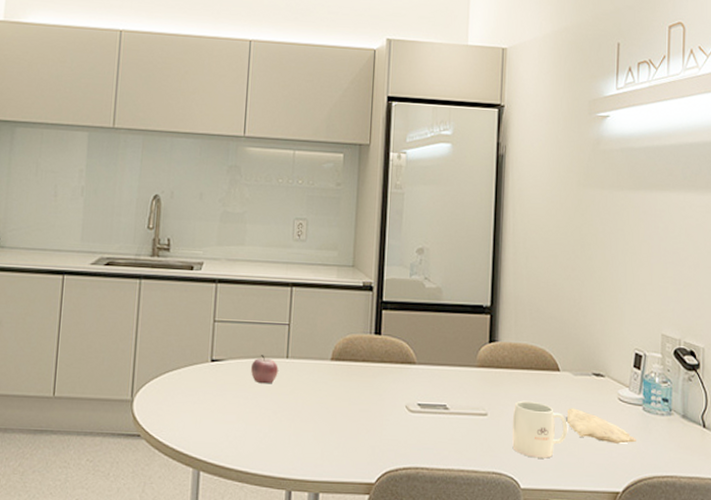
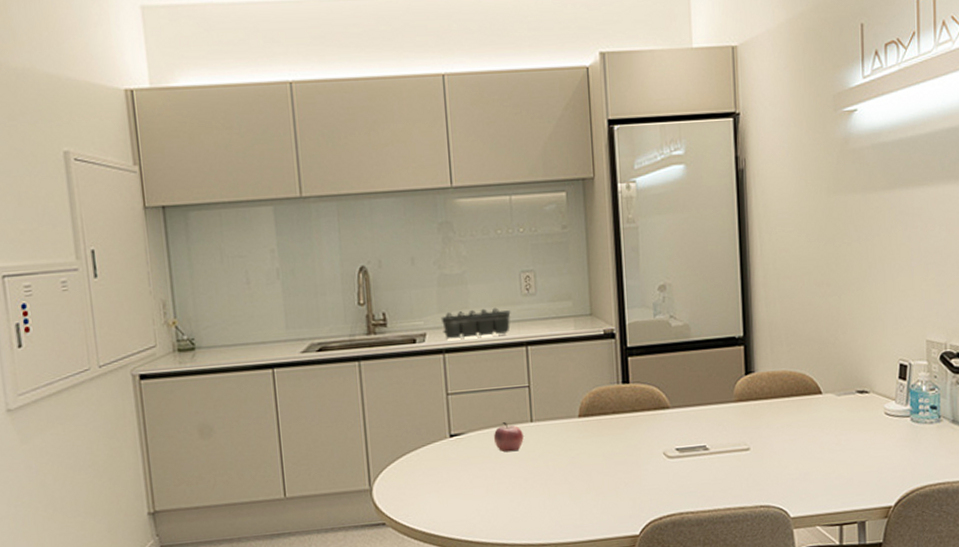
dish rack: none [218,246,282,273] -> present [440,307,511,340]
mug: present [512,400,568,459] -> none [776,428,835,486]
tissue: present [566,408,636,444] -> none [832,429,906,459]

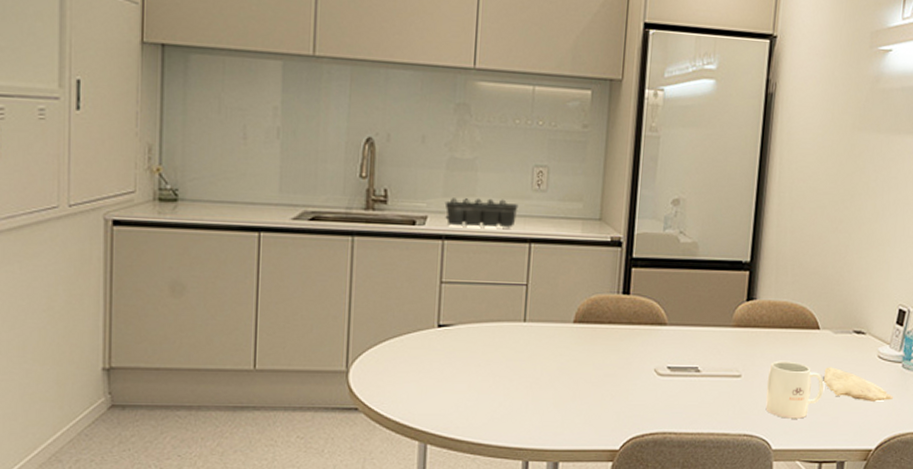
fruit: present [493,421,524,452] -> none [482,317,515,350]
mug: none [776,428,835,486] -> present [765,360,825,419]
tissue: none [832,429,906,459] -> present [823,367,893,402]

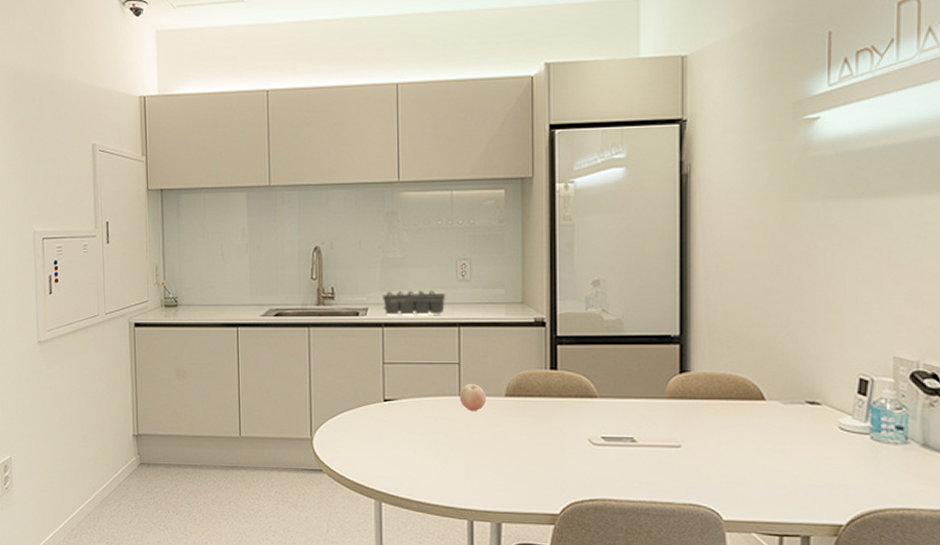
fruit: none [524,308,554,338] -> present [459,384,487,411]
mug: present [765,360,825,419] -> none [710,431,778,490]
tissue: present [823,367,893,402] -> none [775,438,863,475]

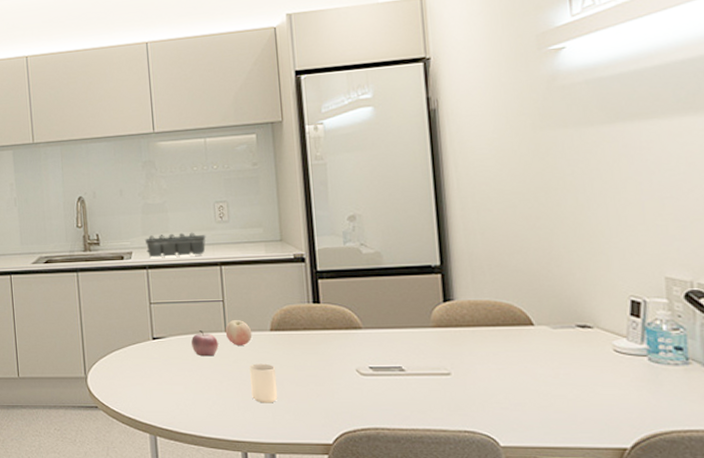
fruit: none [423,392,451,421] -> present [190,329,219,357]
cup: none [482,430,508,471] -> present [250,363,278,403]

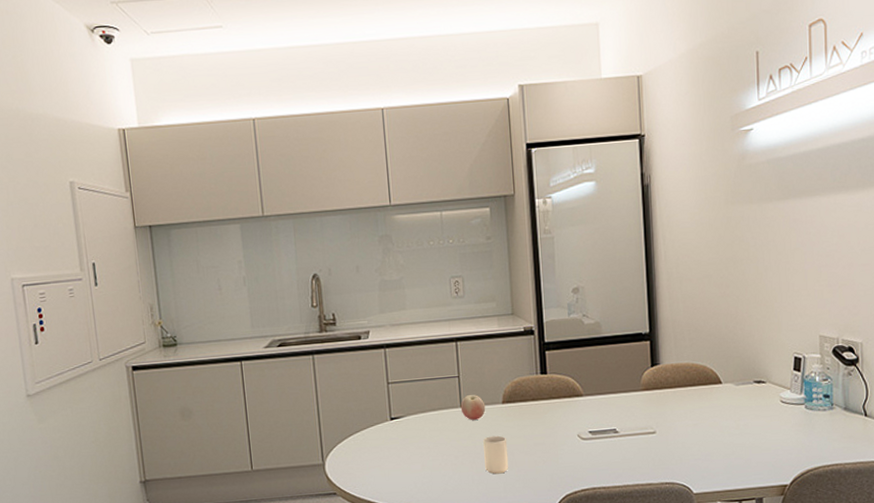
dish rack: present [144,232,206,258] -> none [382,308,443,336]
fruit: present [190,329,219,357] -> none [428,406,454,434]

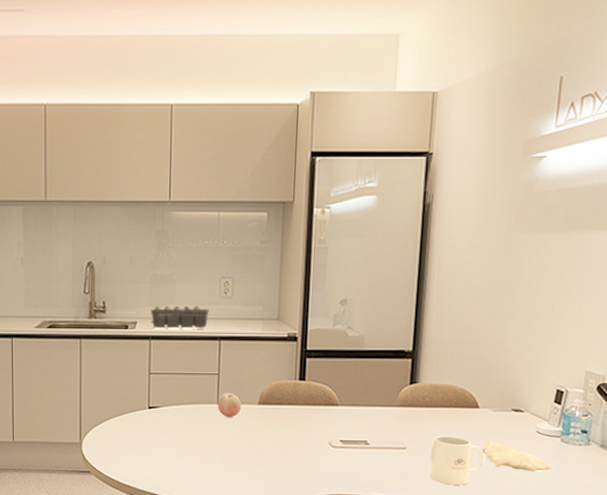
dish rack: none [382,308,443,336] -> present [150,305,209,329]
cup: present [483,435,509,475] -> none [235,434,259,471]
mug: none [680,414,734,465] -> present [429,435,485,485]
tissue: none [732,415,800,443] -> present [483,441,552,471]

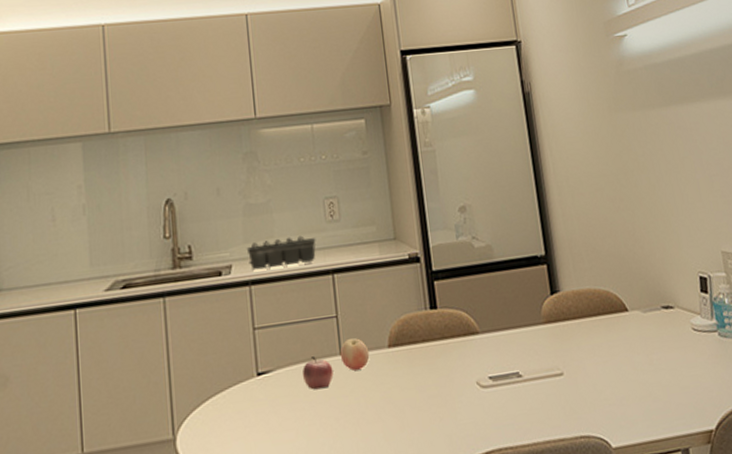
fruit: none [184,400,210,427] -> present [302,355,334,390]
mug: present [429,435,485,485] -> none [589,349,649,412]
tissue: present [483,441,552,471] -> none [644,348,719,379]

